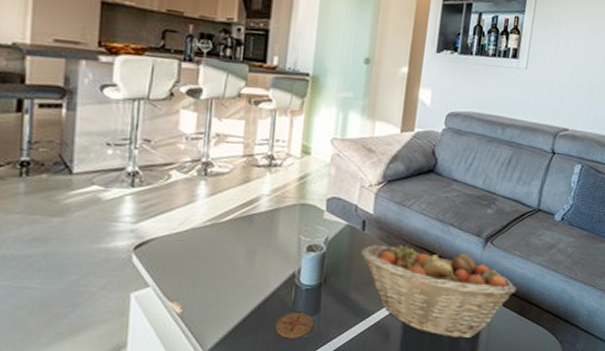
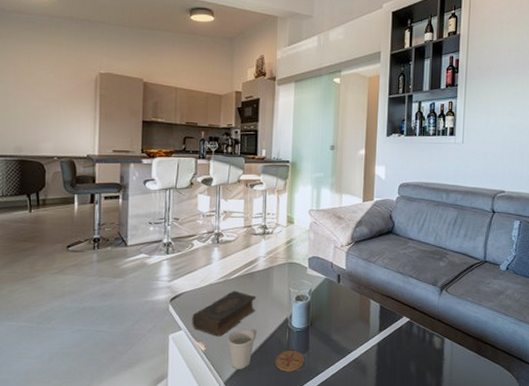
book: none [164,237,255,296] -> present [192,290,257,337]
mug: none [213,285,253,336] -> present [228,329,257,369]
fruit basket: present [361,244,517,339] -> none [338,294,472,374]

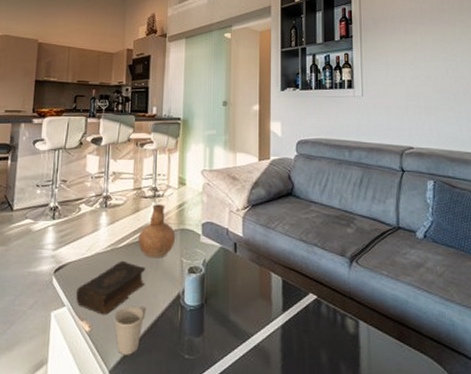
vase: none [249,240,284,288] -> present [138,204,176,259]
coaster: present [275,351,305,372] -> none [166,333,199,360]

